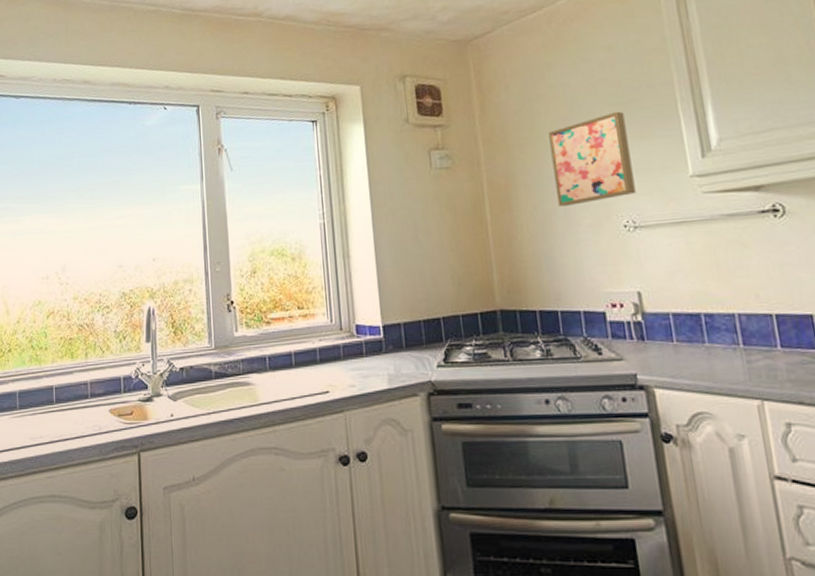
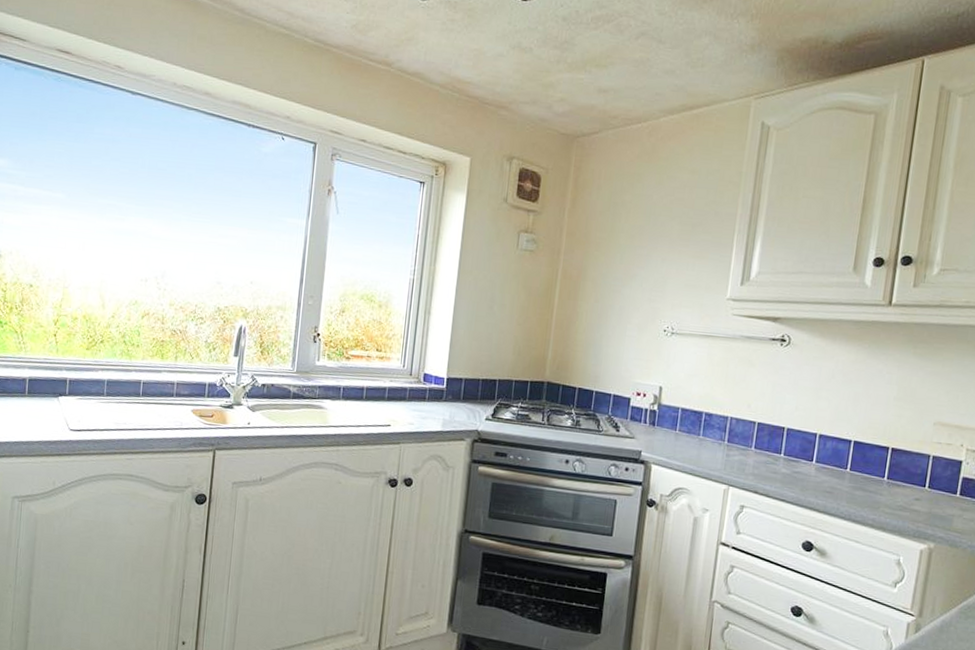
wall art: present [548,111,636,207] -> none [616,230,690,306]

